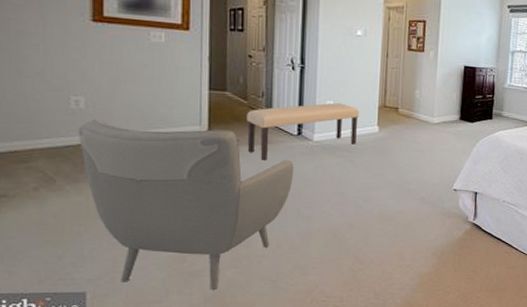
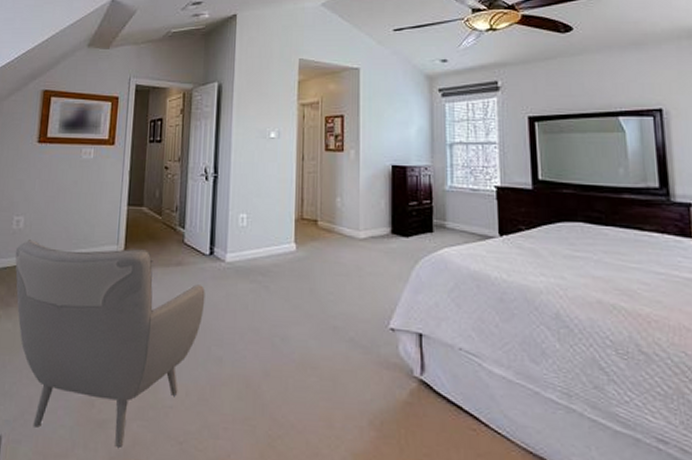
bench: present [246,103,359,160] -> none [159,216,274,285]

